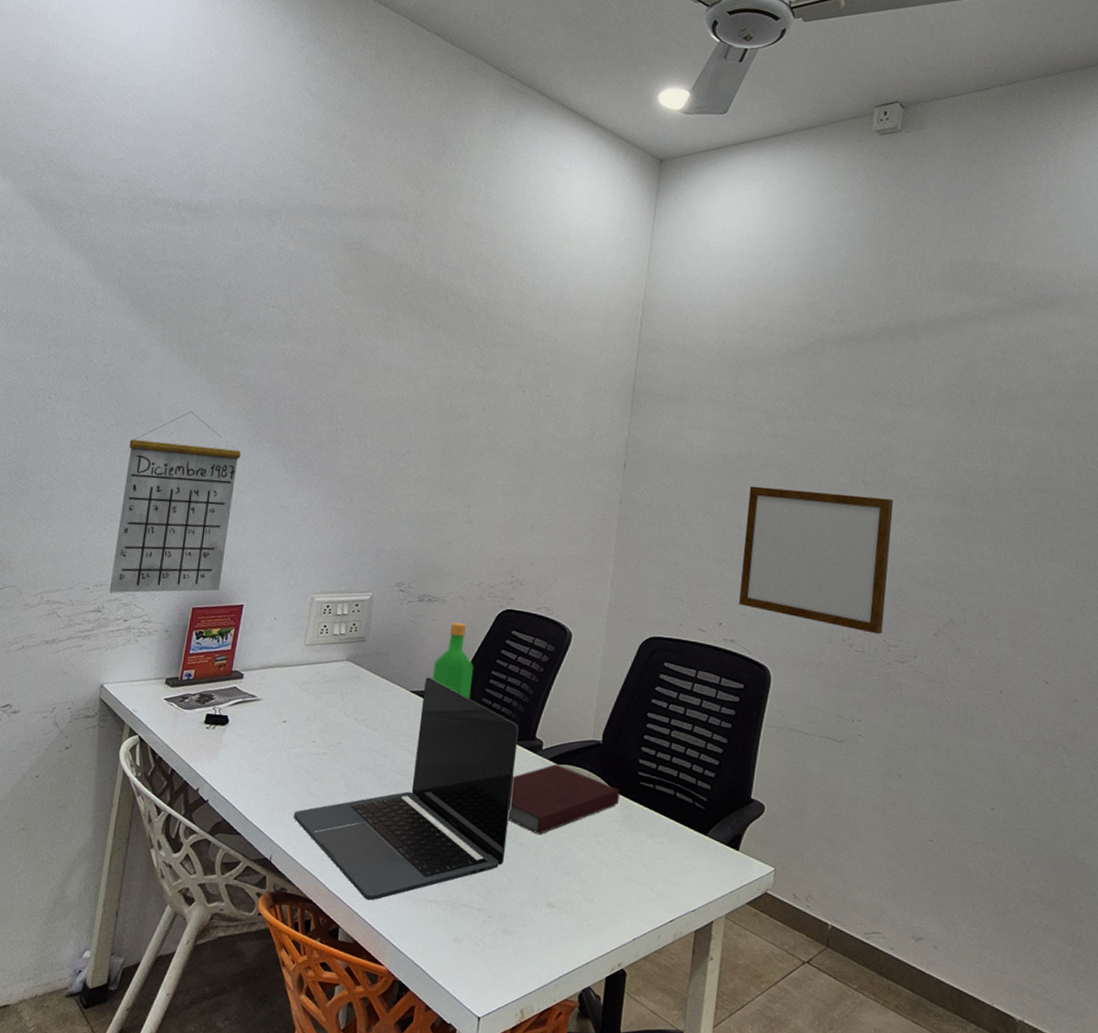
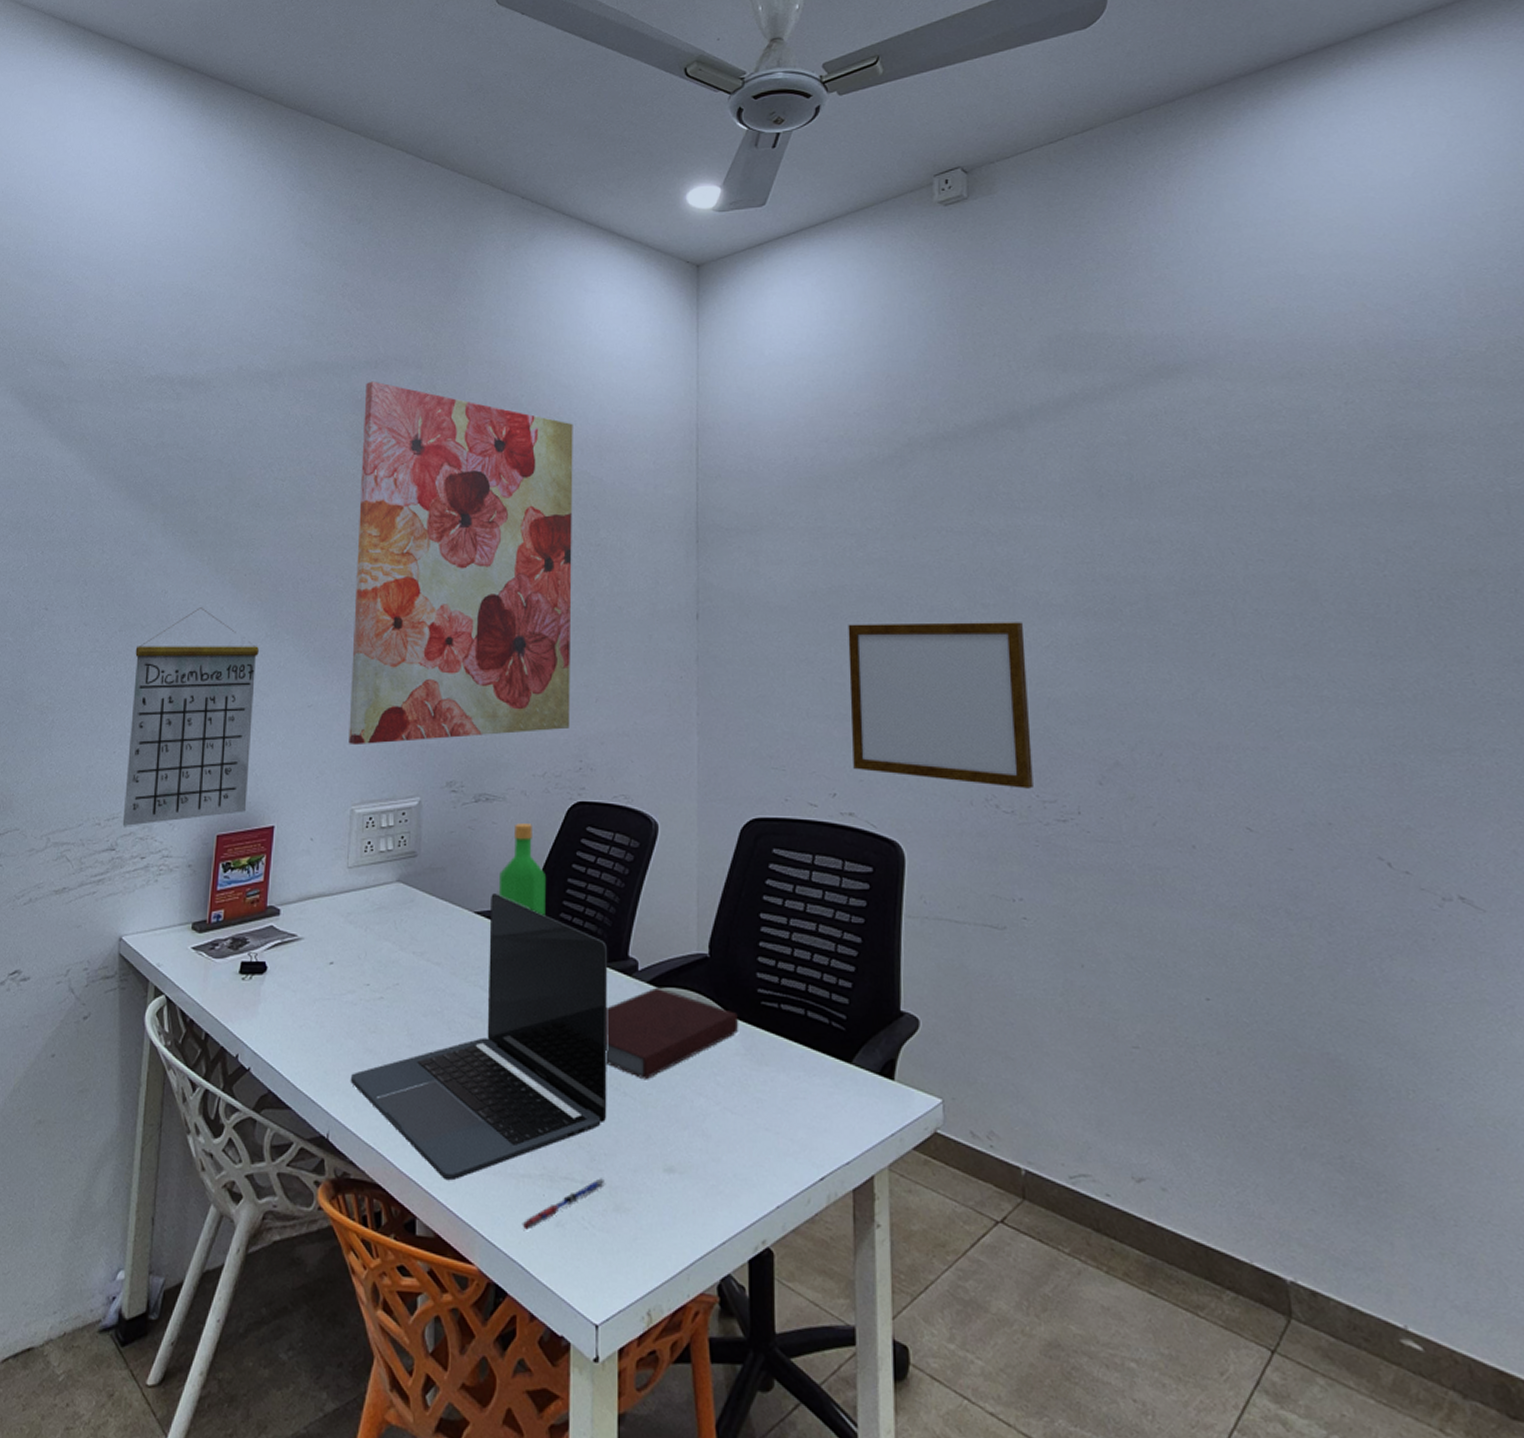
wall art: none [314,227,536,549] -> present [348,381,573,746]
pen: none [426,907,498,943] -> present [522,1178,606,1230]

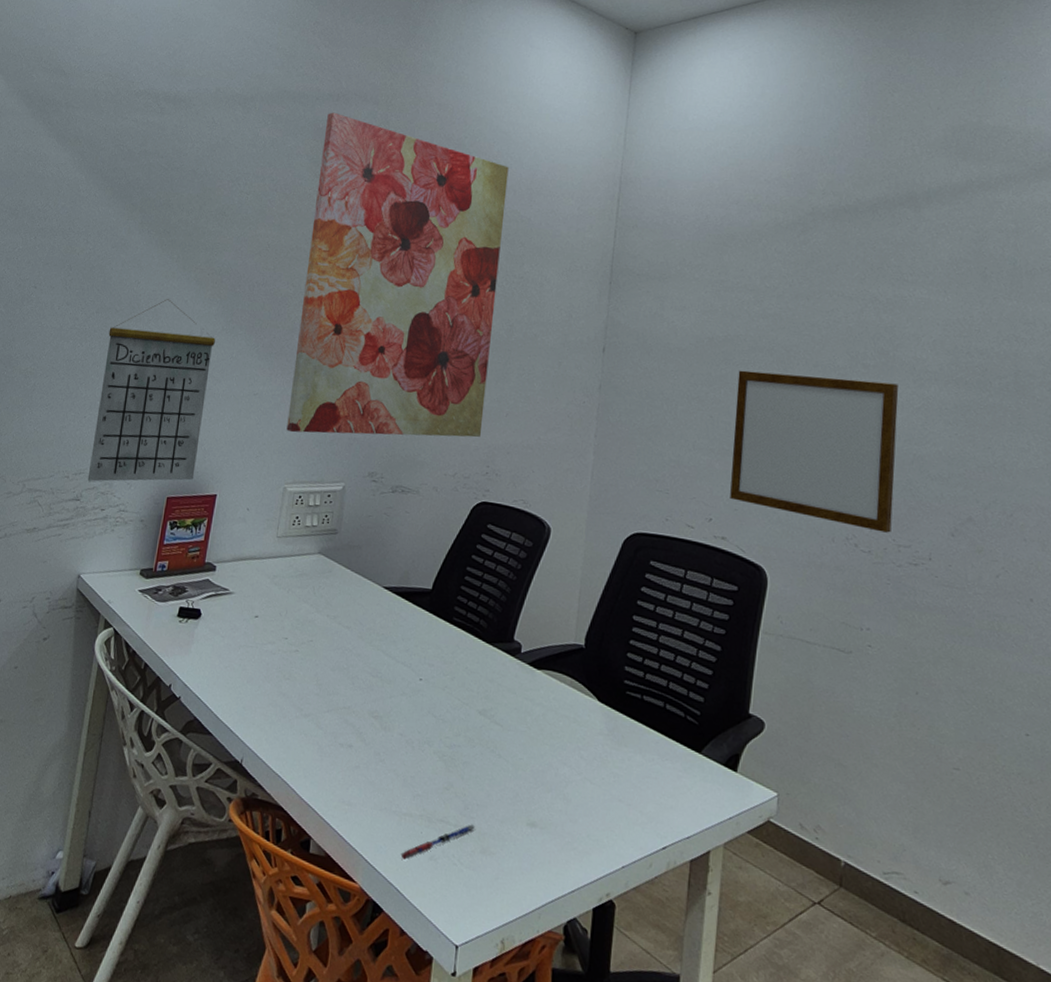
laptop: present [351,893,608,1181] -> none [265,573,497,812]
bottle: present [498,823,547,915] -> none [405,515,449,596]
notebook: present [605,987,739,1080] -> none [485,668,606,747]

